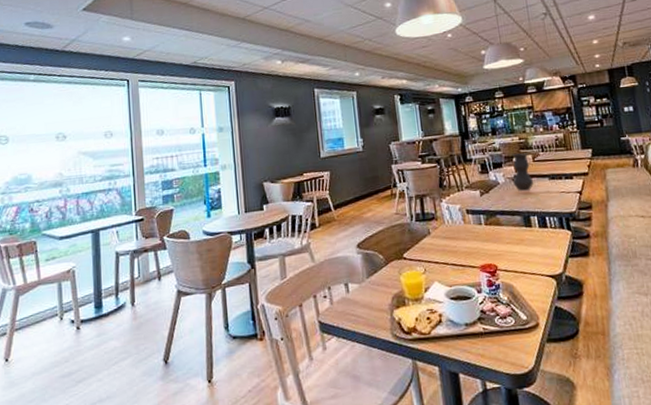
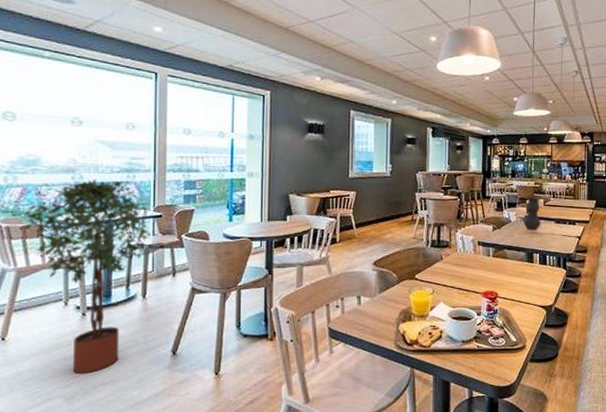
potted tree: none [17,189,140,392] -> present [21,178,157,374]

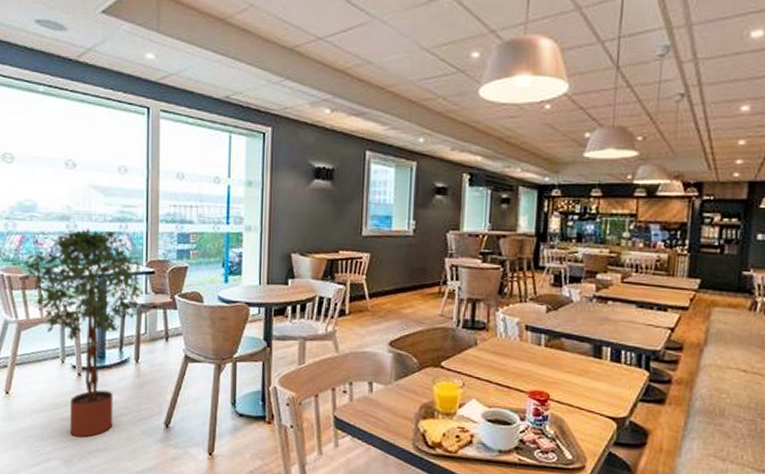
vase: present [523,196,541,231] -> none [590,268,618,317]

